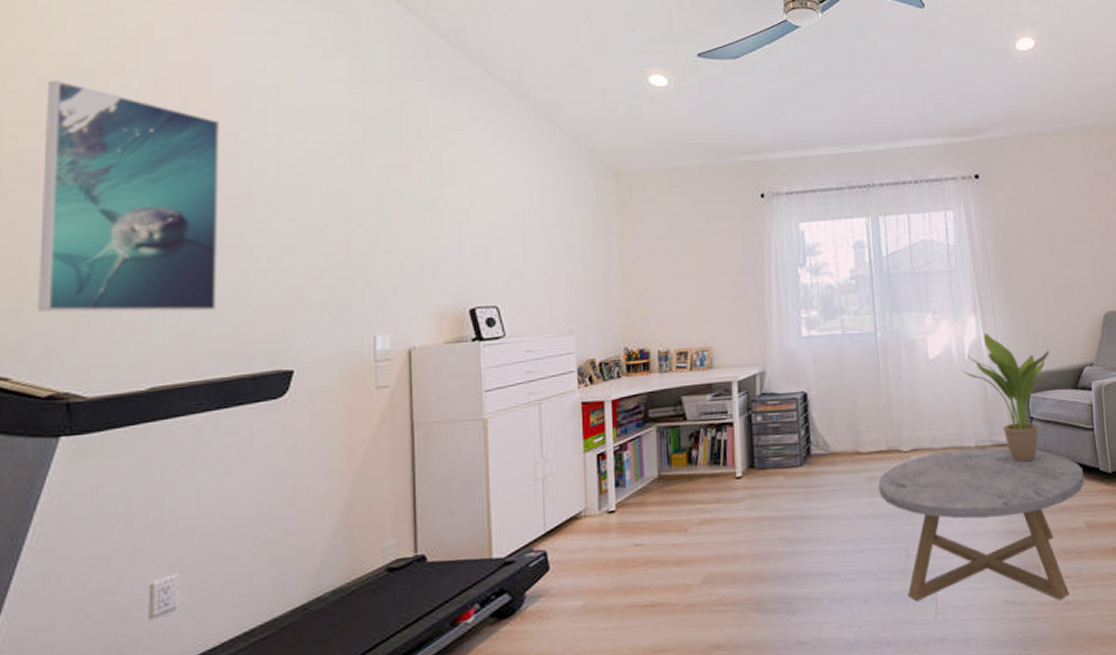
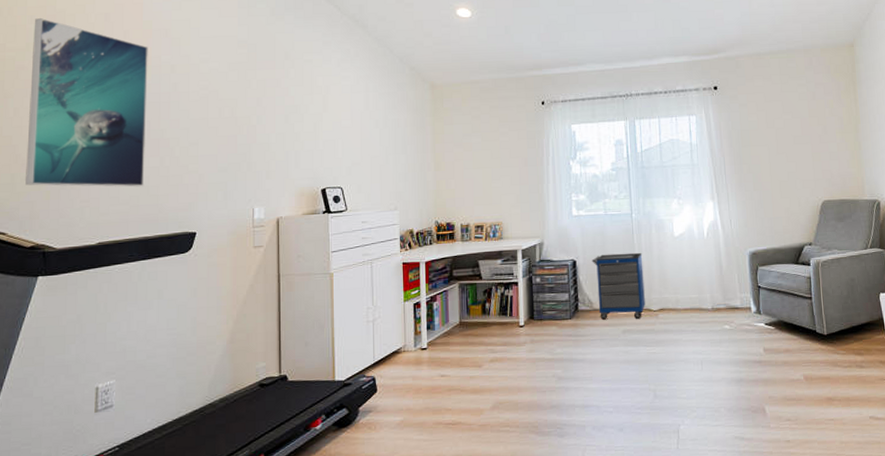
cabinet: none [826,380,894,466] -> present [591,252,645,320]
coffee table: present [878,447,1085,602] -> none [632,309,804,438]
potted plant: present [961,332,1050,462] -> none [701,215,775,323]

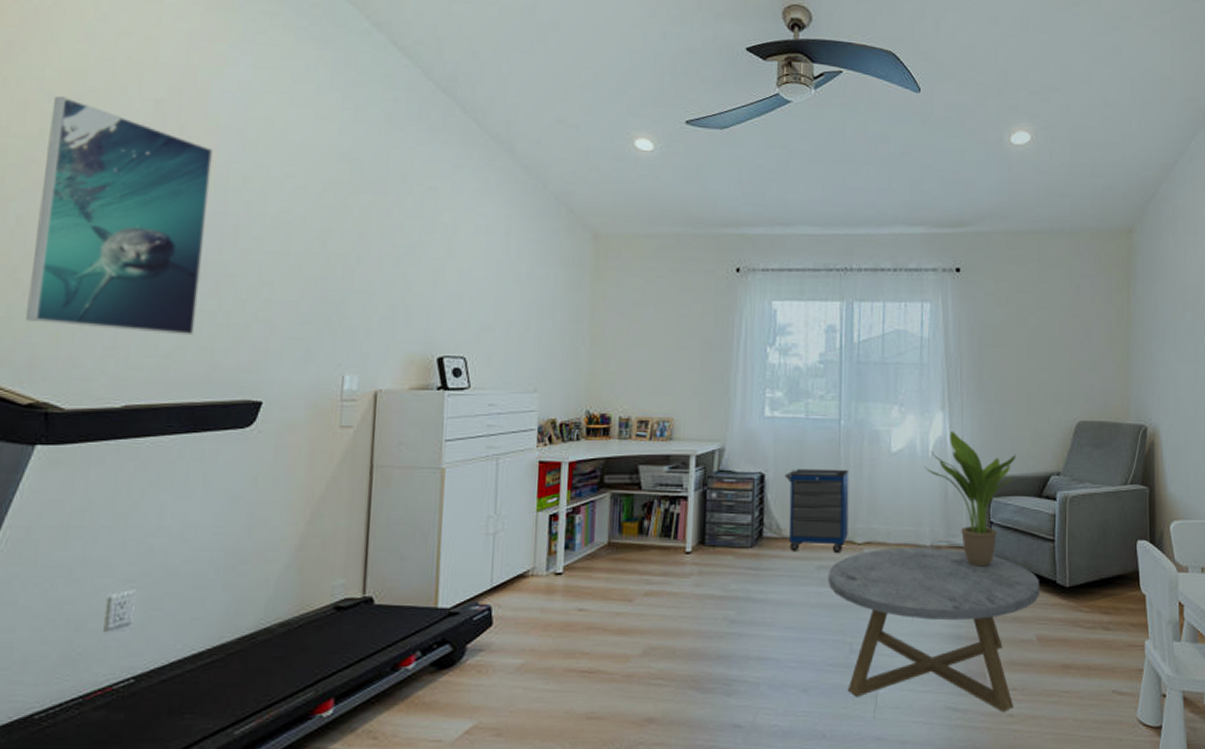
coffee table: none [632,309,804,438] -> present [828,548,1040,711]
potted plant: none [701,215,775,323] -> present [923,430,1017,567]

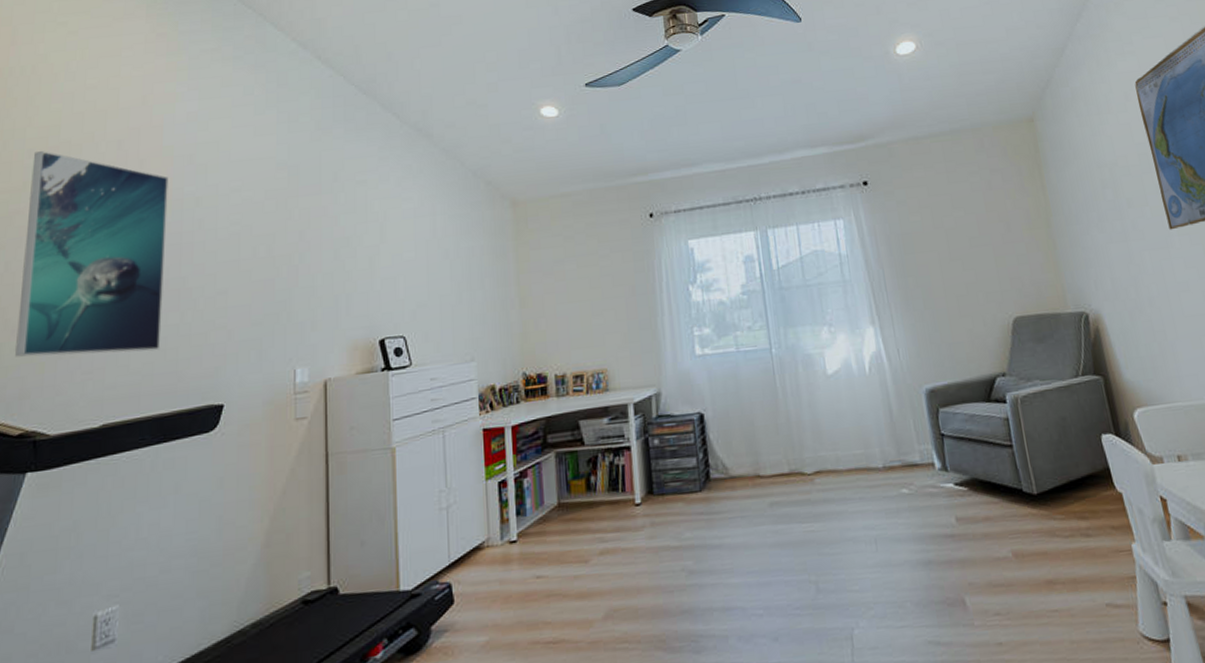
cabinet: present [784,468,850,552] -> none [723,398,797,490]
coffee table: present [828,548,1040,711] -> none [782,467,1008,641]
potted plant: present [923,430,1017,567] -> none [862,344,957,484]

